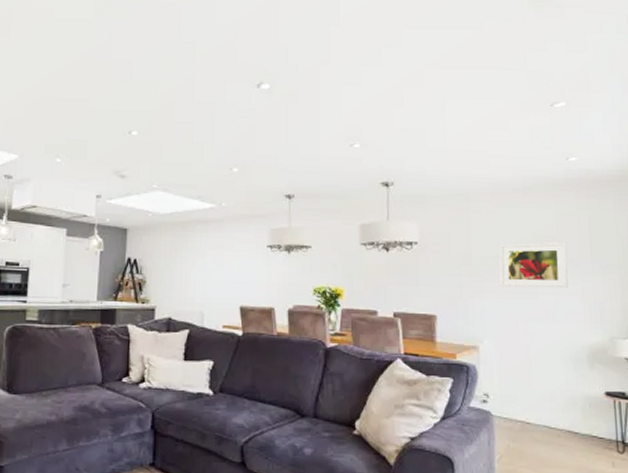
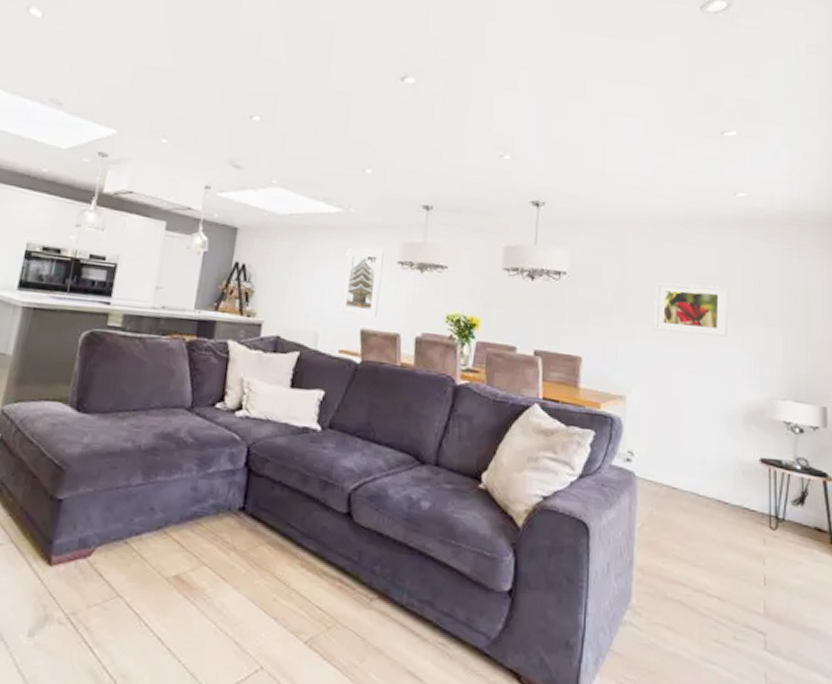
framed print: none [220,236,255,296] -> present [339,248,384,318]

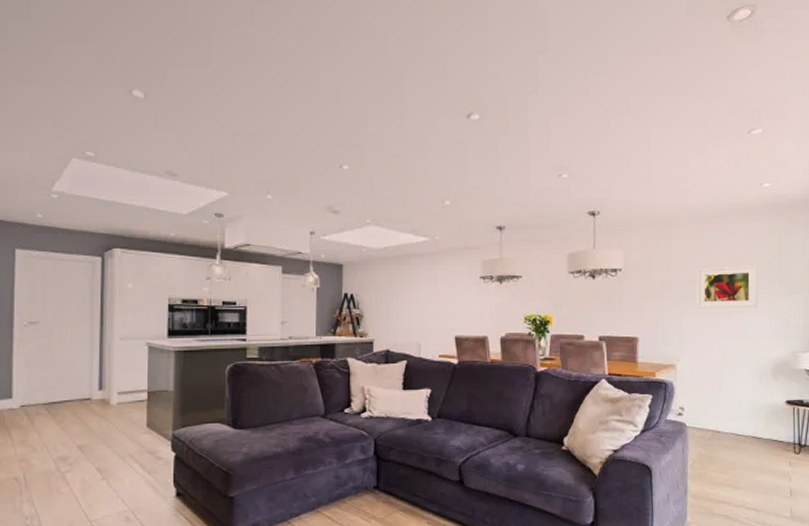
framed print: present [339,248,384,318] -> none [435,268,468,326]

